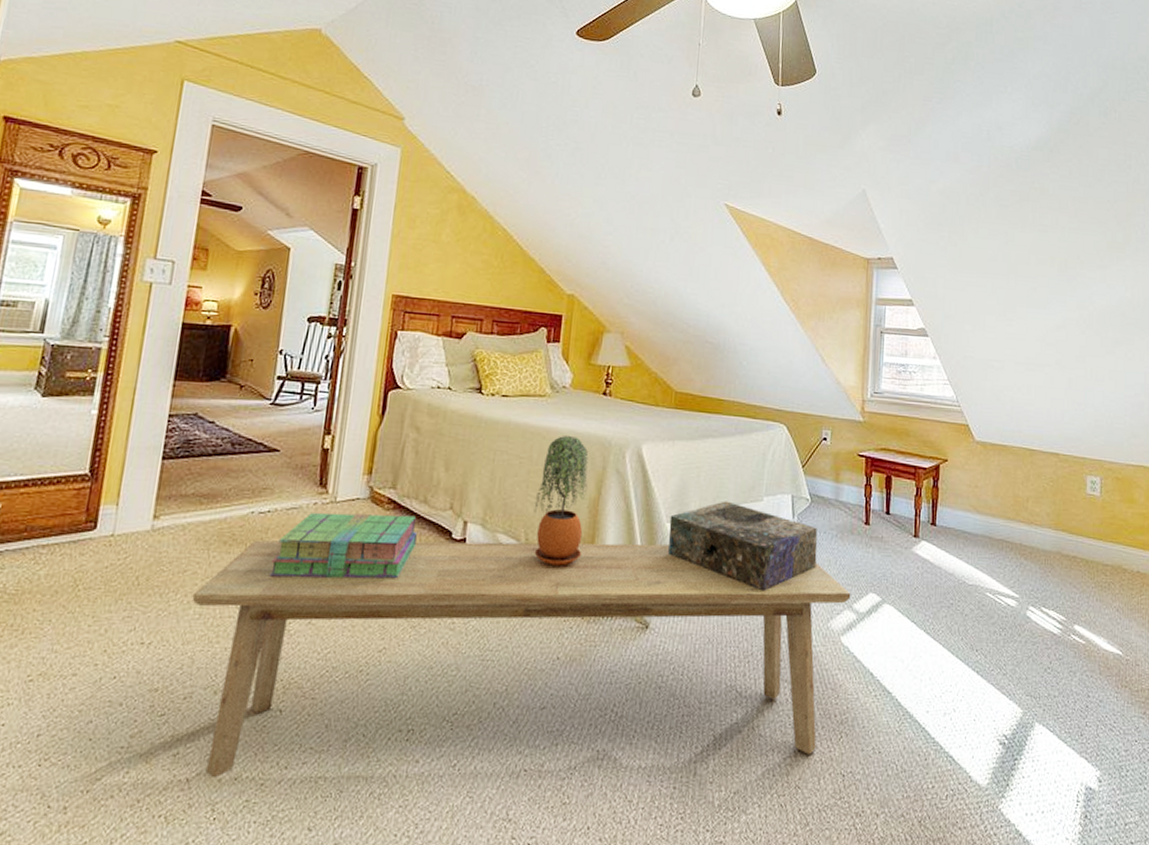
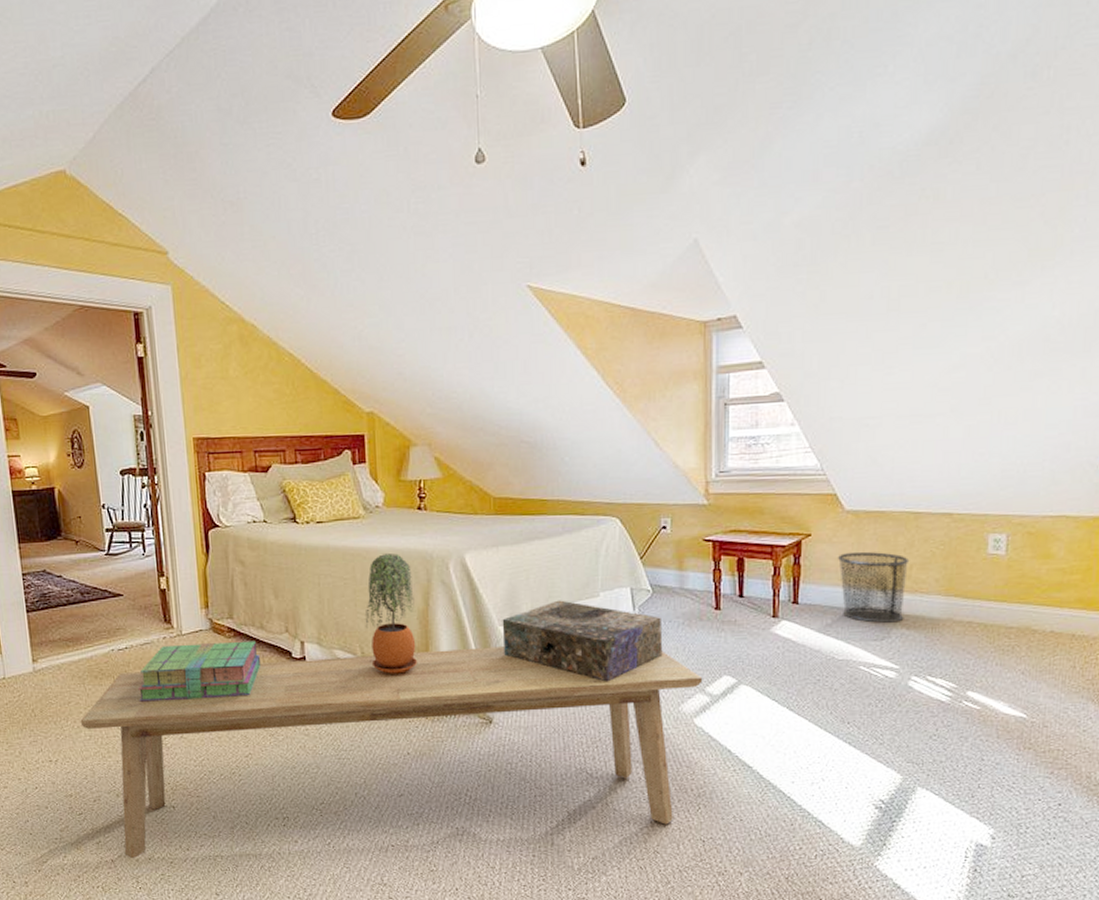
waste bin: none [968,480,1027,552] -> present [837,551,910,623]

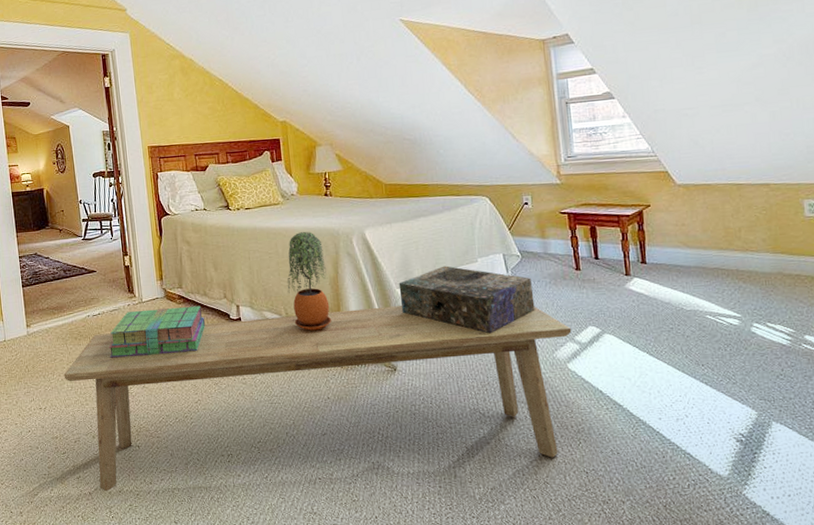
waste bin: present [837,551,910,623] -> none [674,218,740,278]

